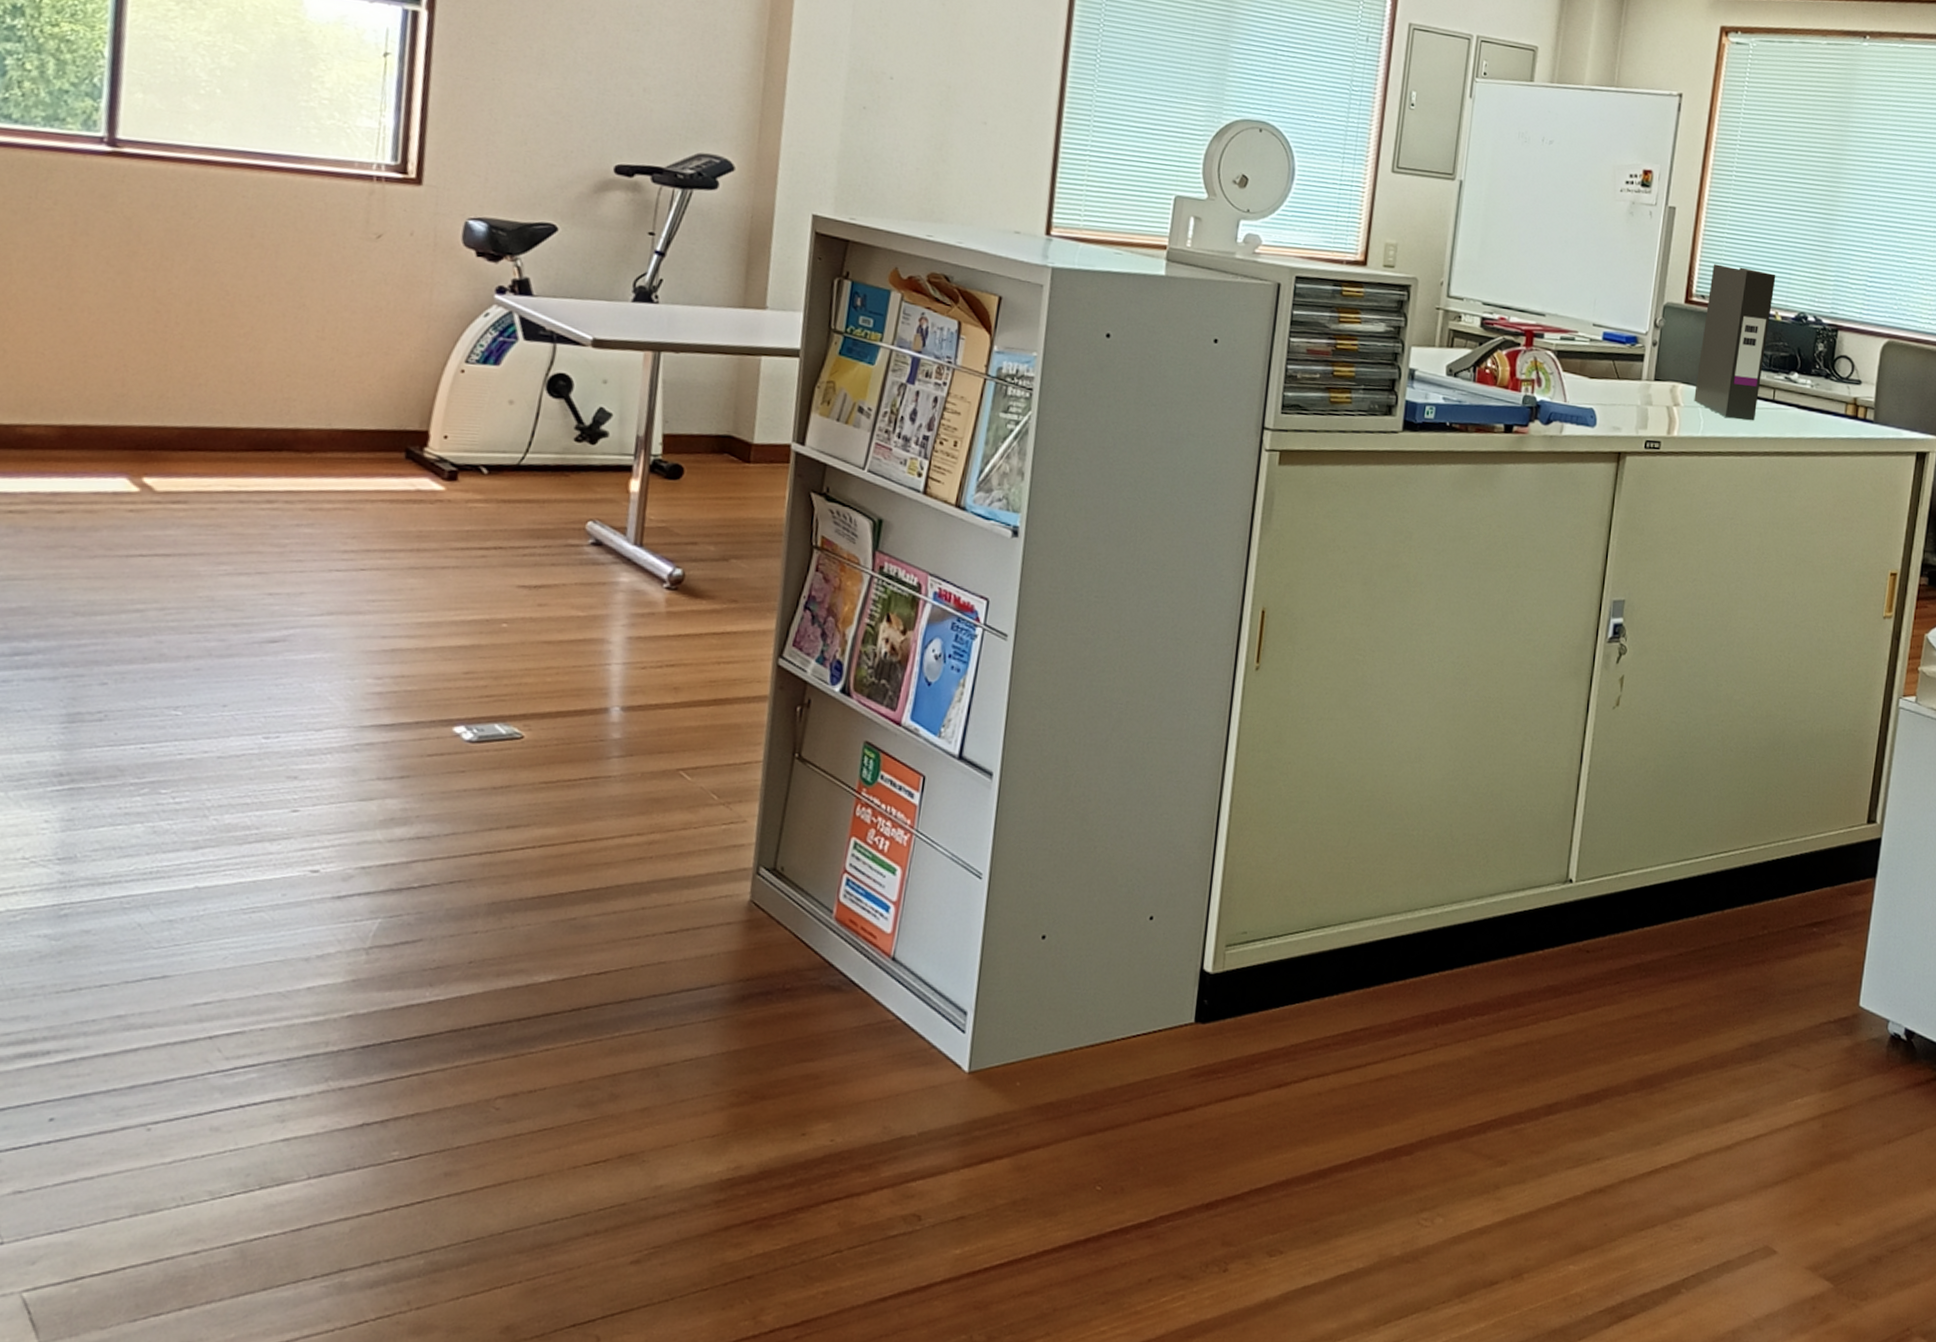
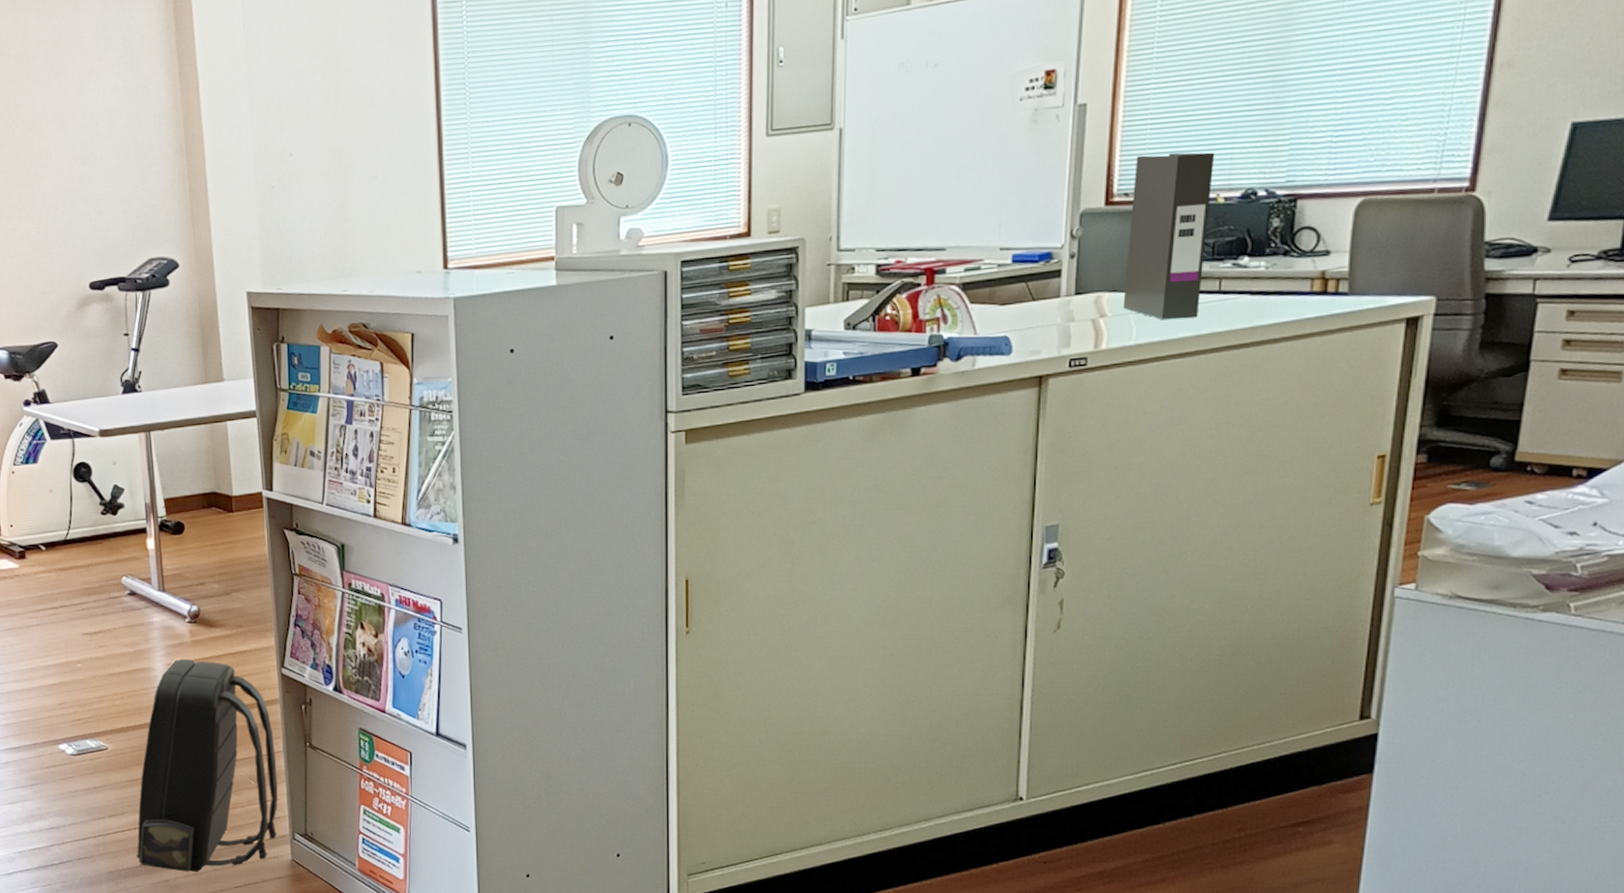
backpack: none [535,632,754,911] -> present [136,658,278,873]

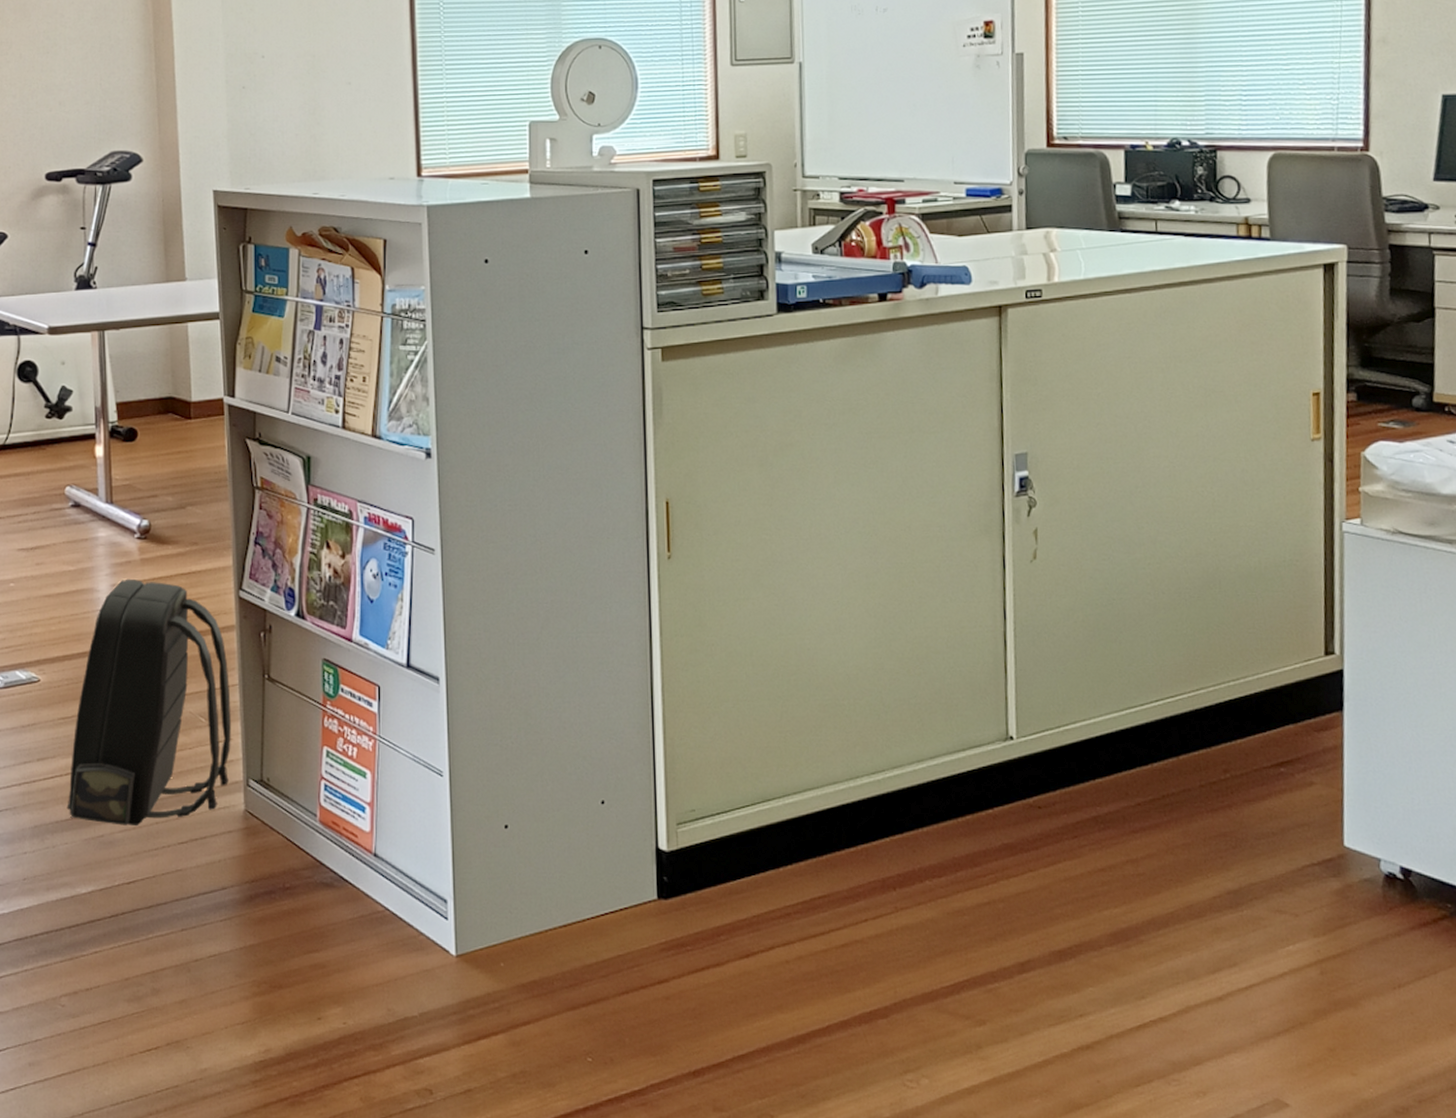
binder: present [1123,152,1215,320] -> none [1070,102,1141,257]

